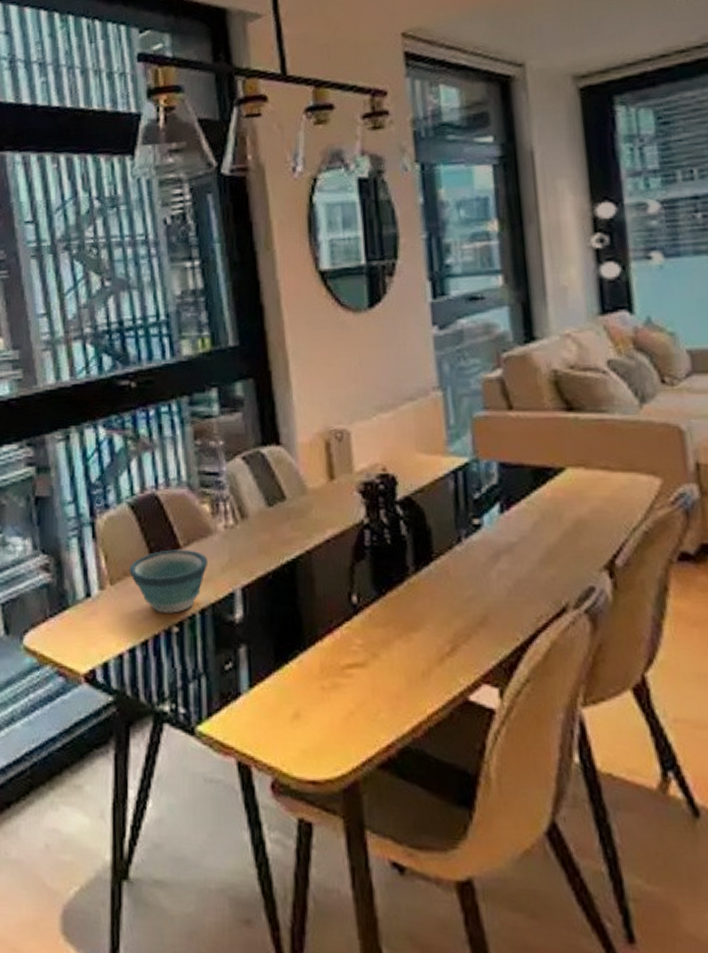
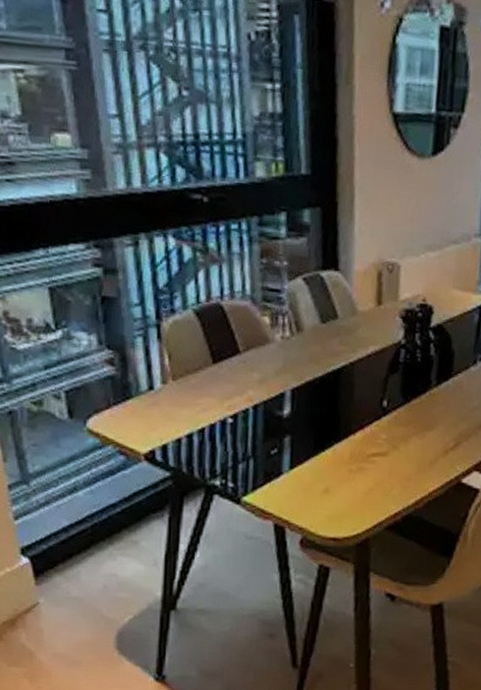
bowl: present [128,549,209,613] -> none [190,353,264,407]

